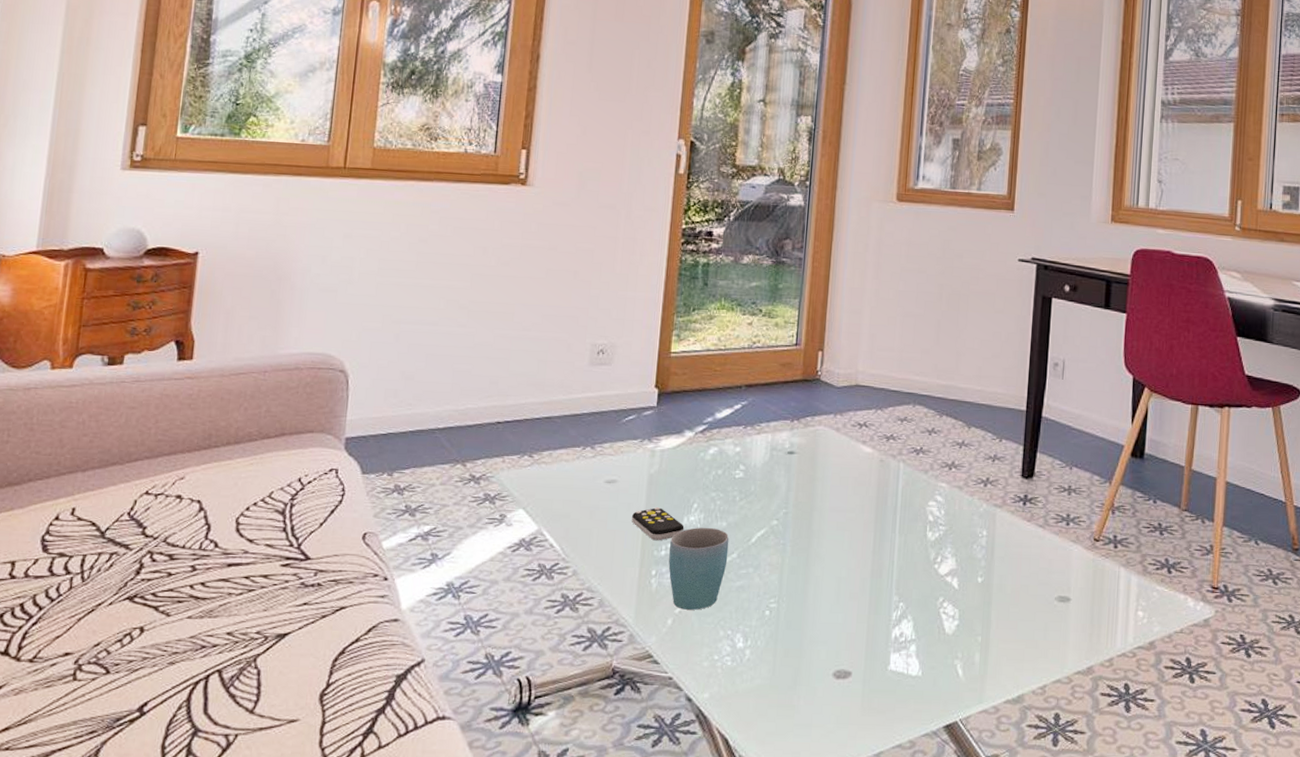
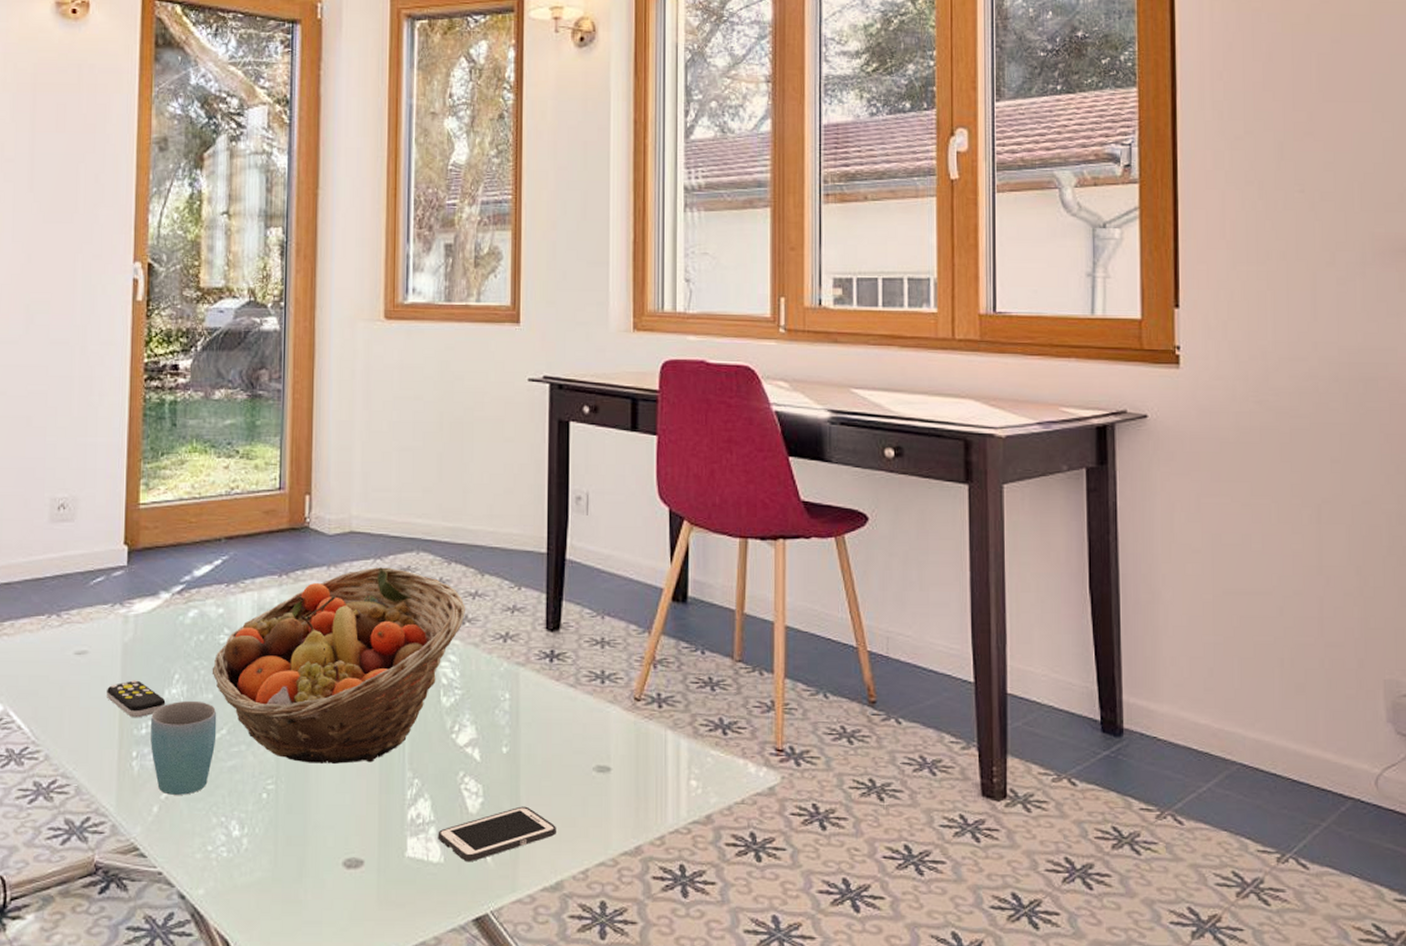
fruit basket: none [726,417,954,587] -> present [212,567,466,764]
cell phone: none [917,629,1021,677] -> present [438,806,556,862]

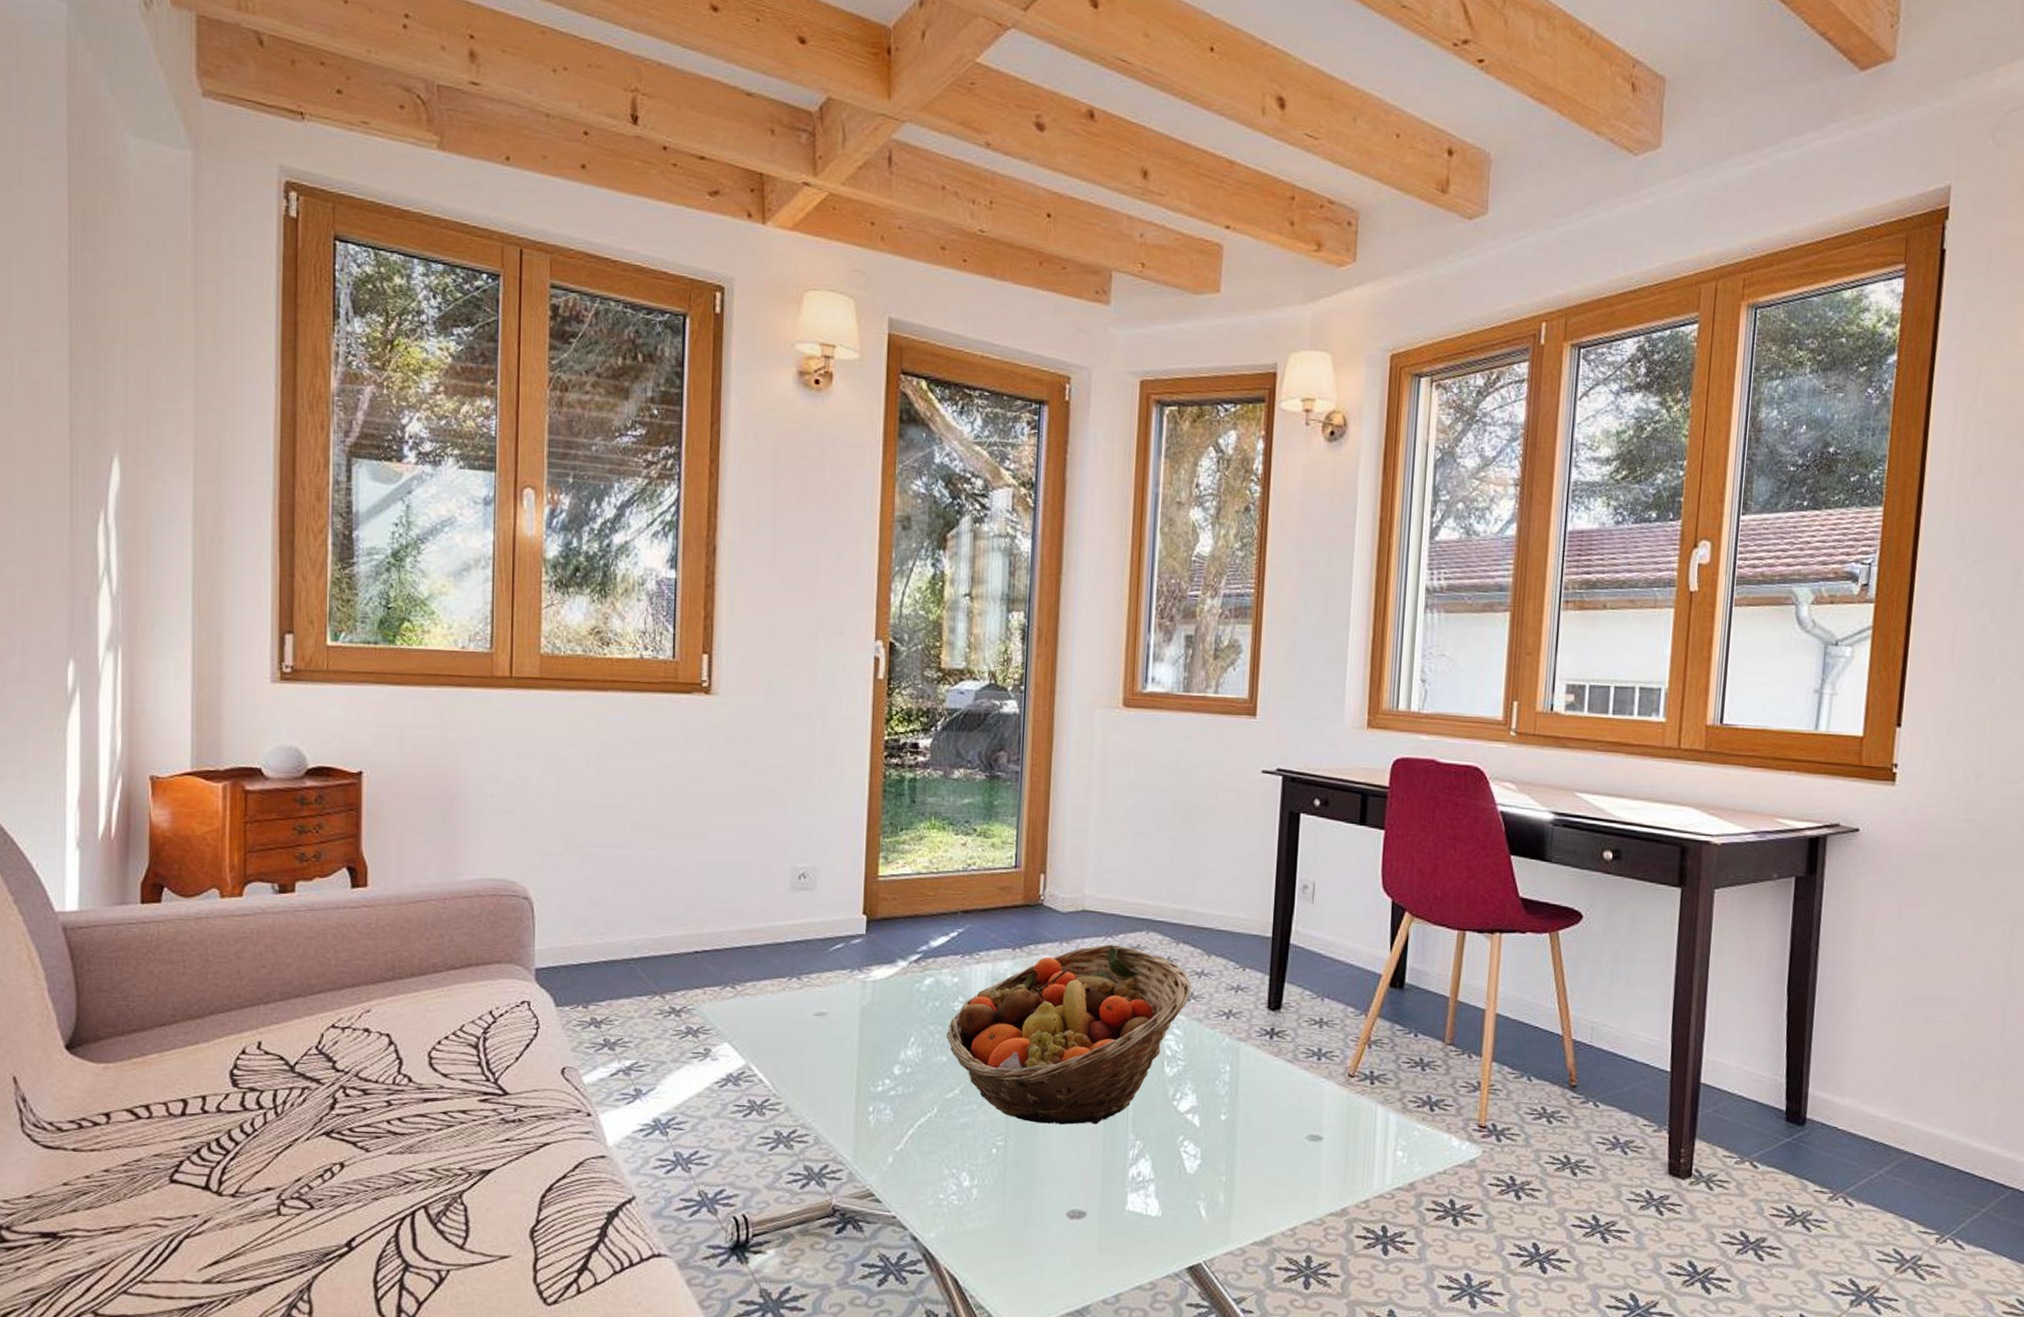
remote control: present [107,680,166,718] -> none [845,1041,902,1076]
mug: present [151,701,217,795] -> none [886,1062,950,1148]
cell phone: present [438,806,556,862] -> none [1156,1169,1268,1217]

